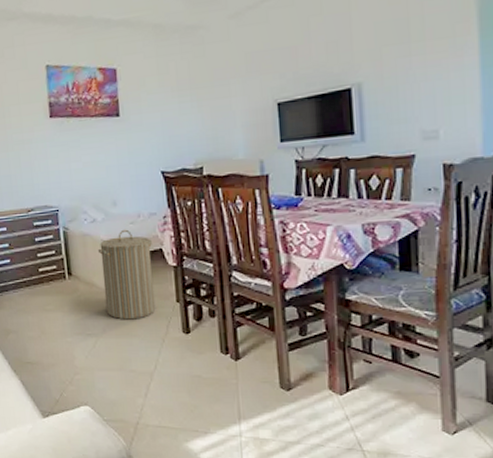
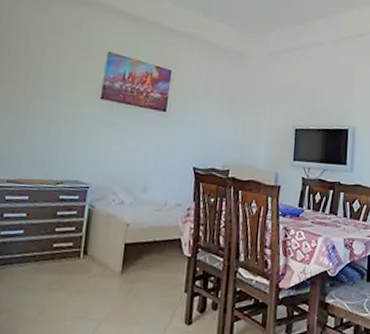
laundry hamper: present [97,229,156,320] -> none [114,215,173,307]

